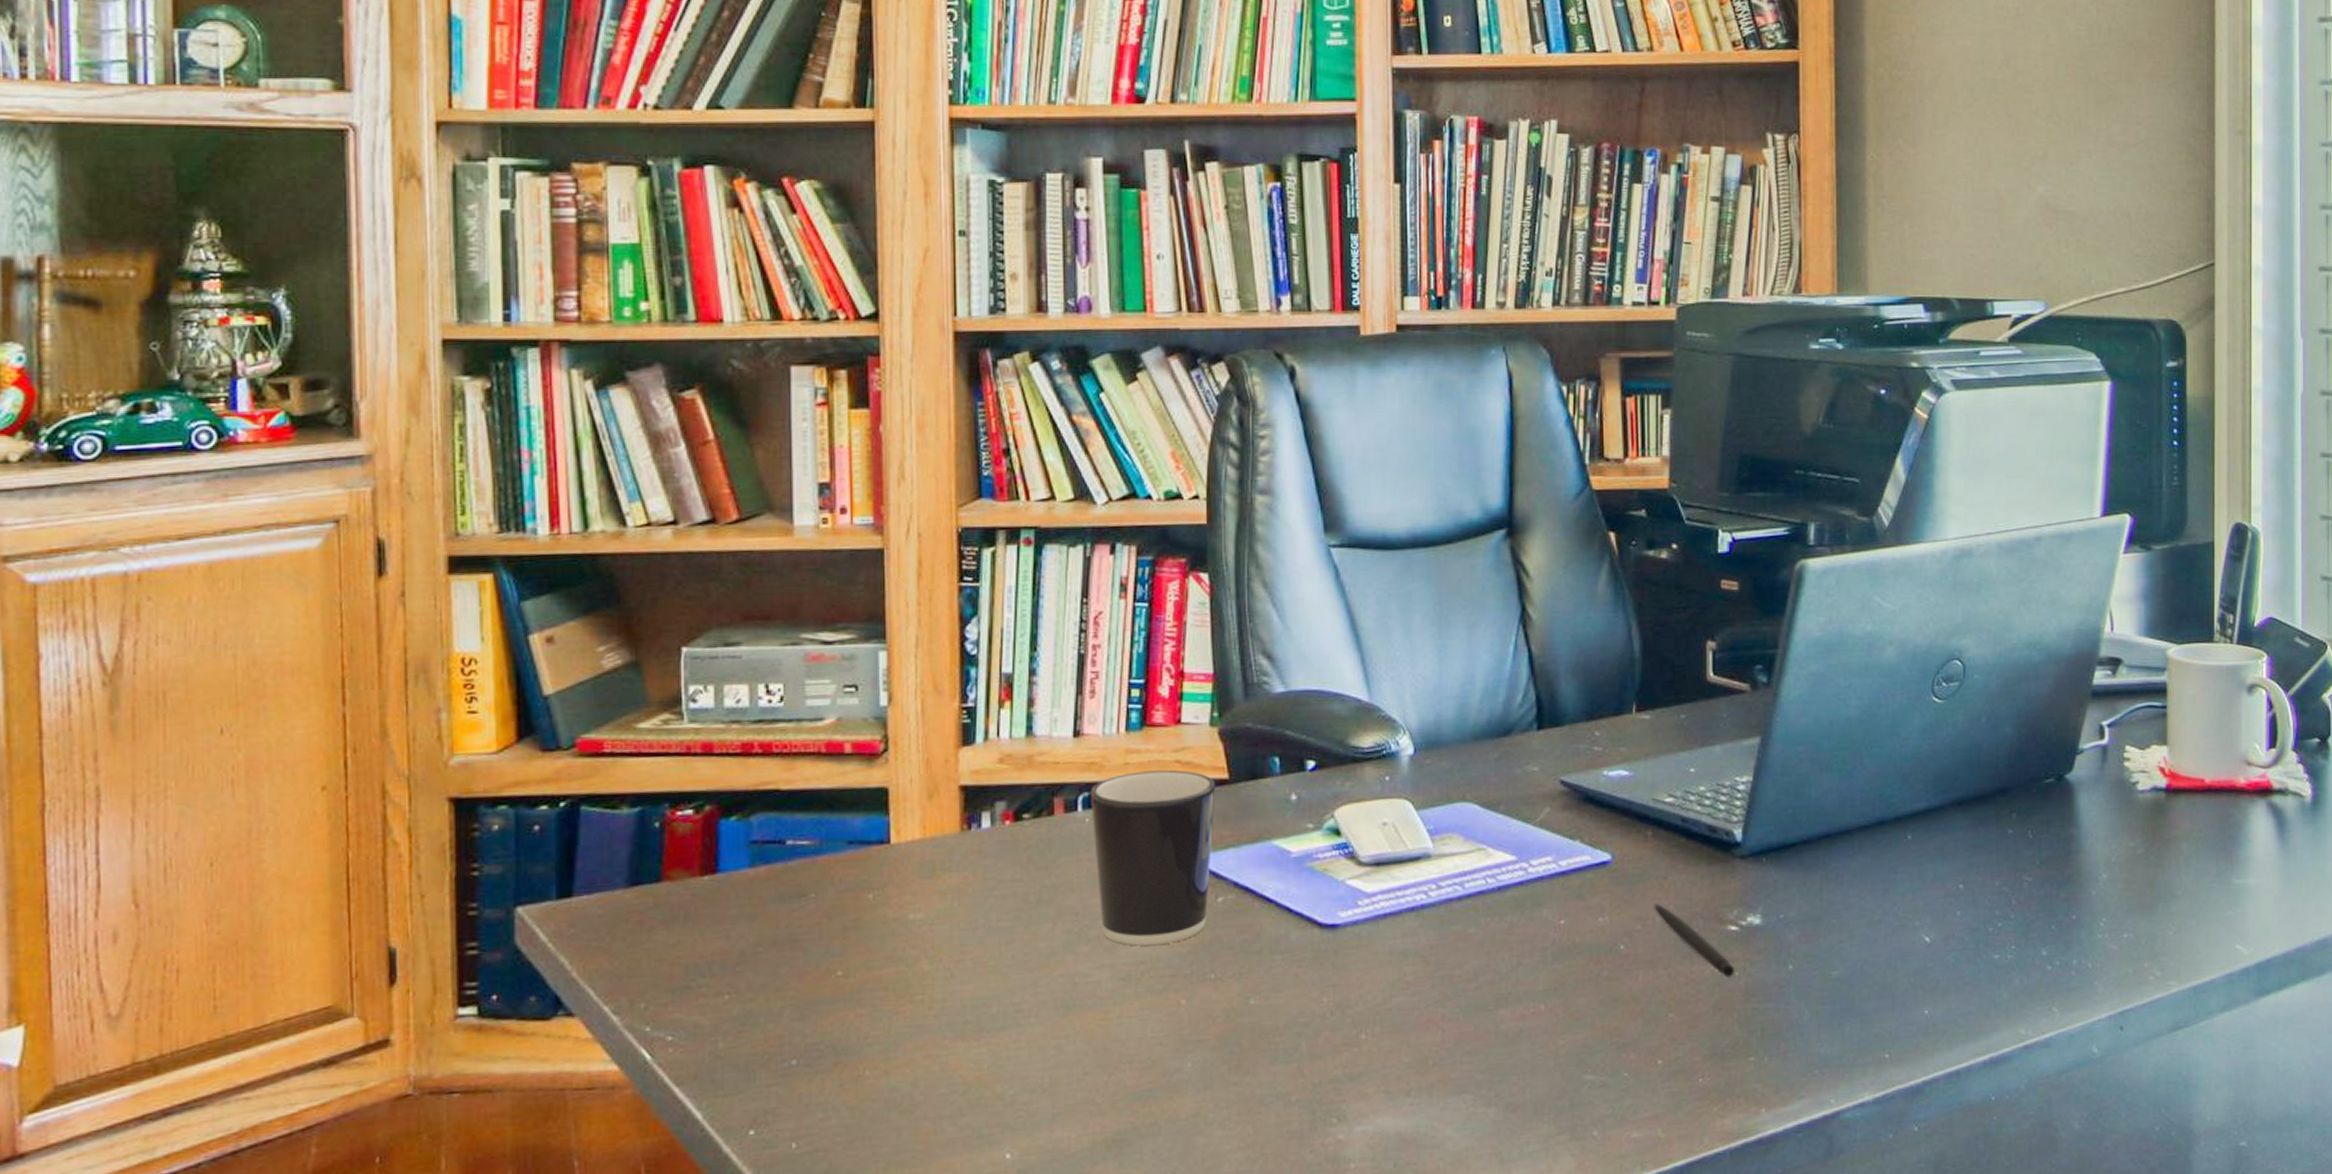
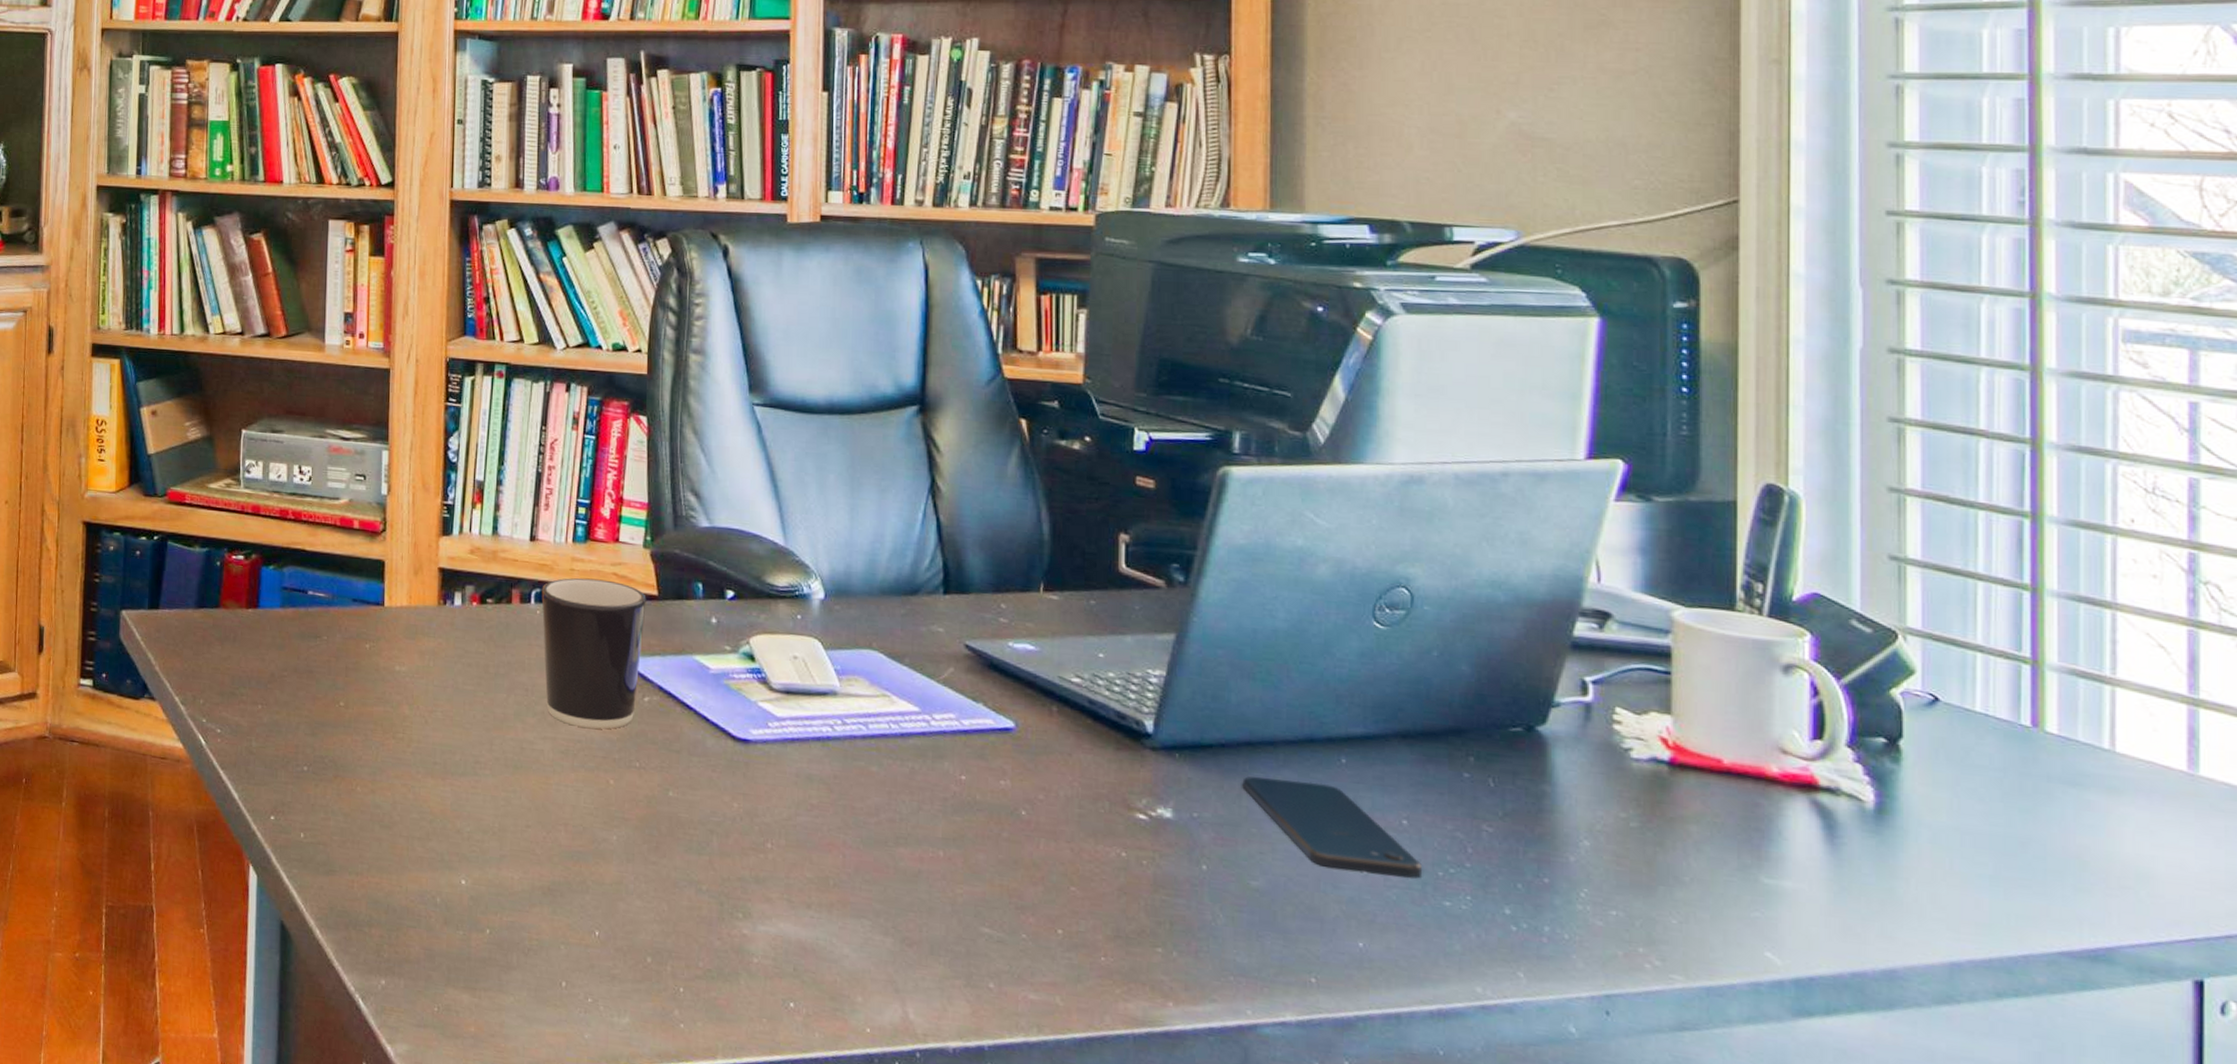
pen: present [1654,903,1734,978] -> none [1058,777,1142,865]
smartphone: none [1823,862,1975,945] -> present [1242,776,1422,878]

